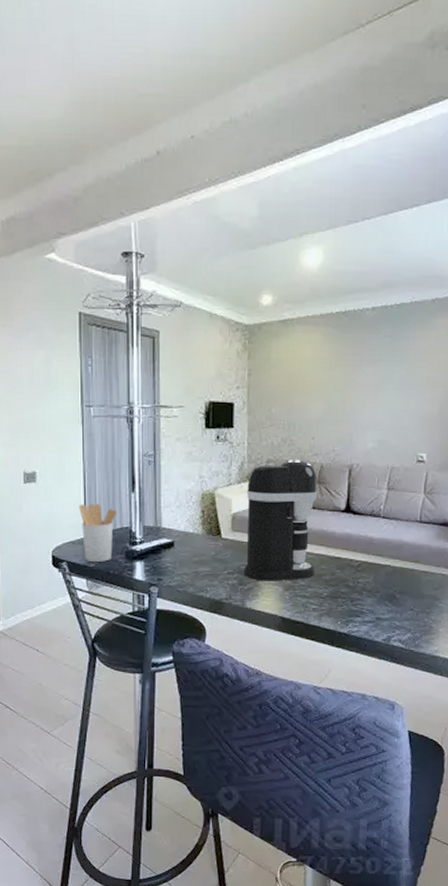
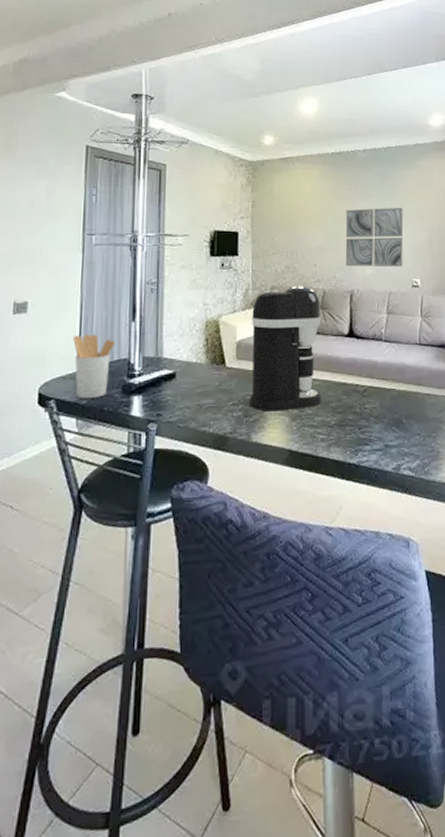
wall art: none [346,374,413,440] -> present [345,207,404,267]

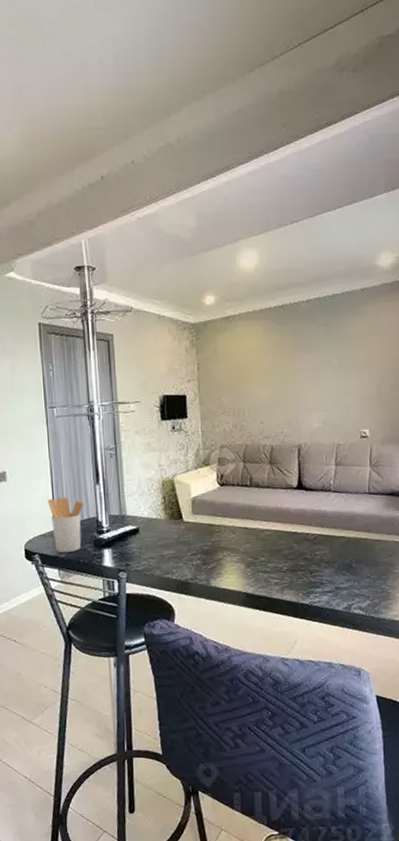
coffee maker: present [248,286,322,412] -> none [203,443,273,560]
wall art: present [345,207,404,267] -> none [291,357,351,421]

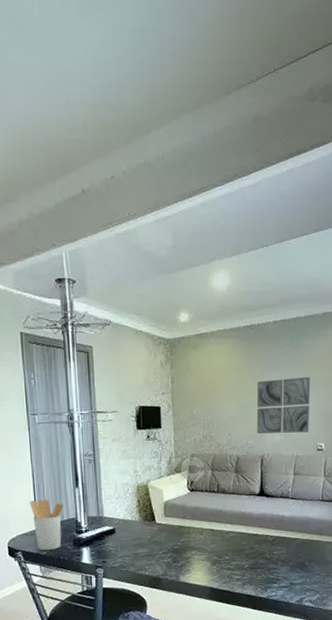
wall art: none [291,357,351,421] -> present [256,376,310,434]

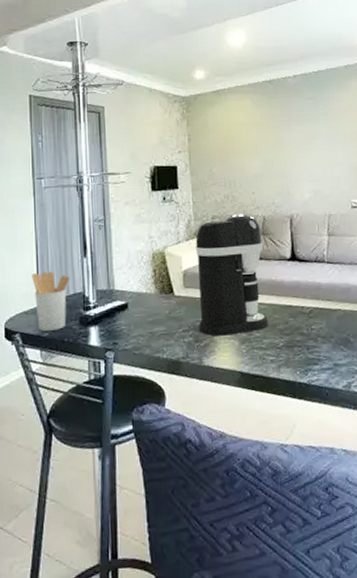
coffee maker: none [175,453,236,558] -> present [195,214,268,336]
wall art: present [256,376,310,434] -> none [280,129,341,191]

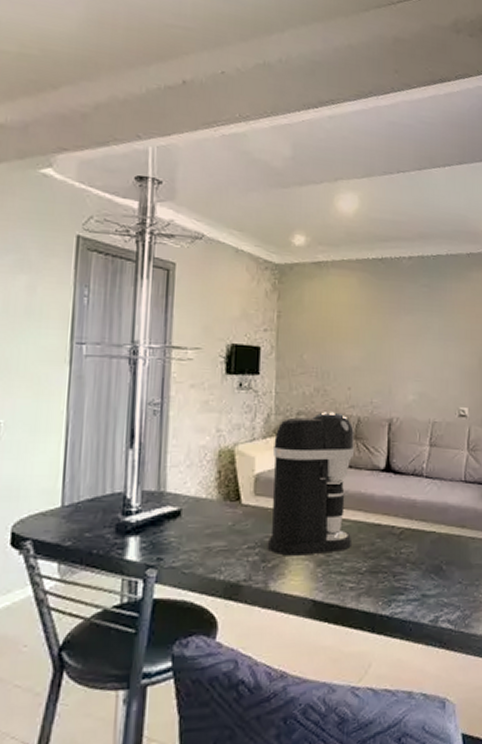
utensil holder: present [32,271,71,331] -> none [56,463,109,539]

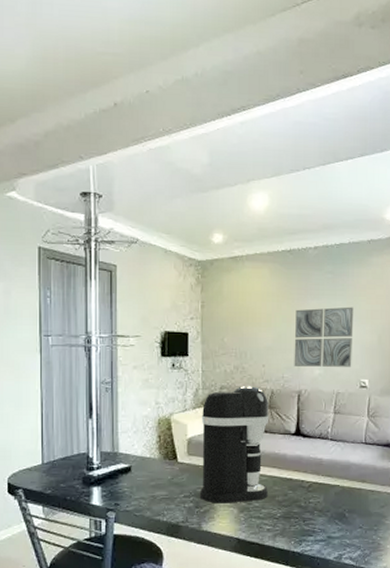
wall art: none [384,324,452,393] -> present [294,306,354,367]

